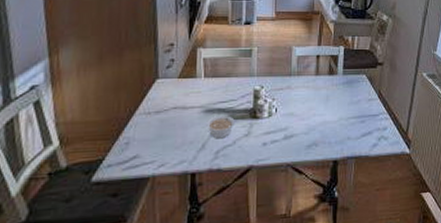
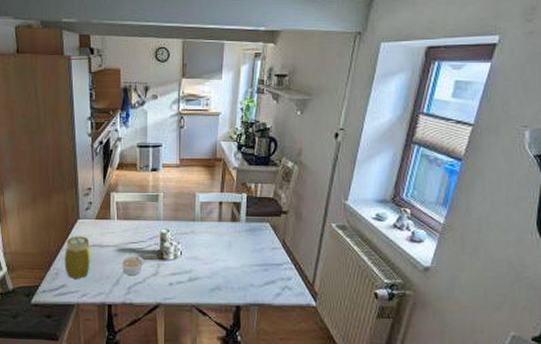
jar: none [137,98,172,149] -> present [64,236,91,280]

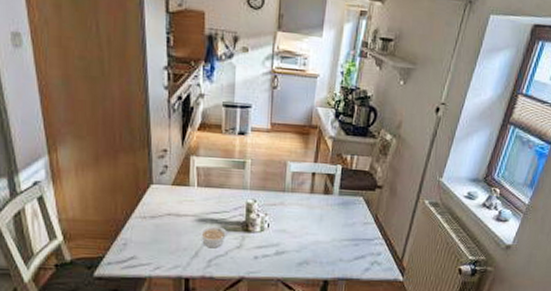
jar: present [64,236,91,280] -> none [134,203,166,251]

